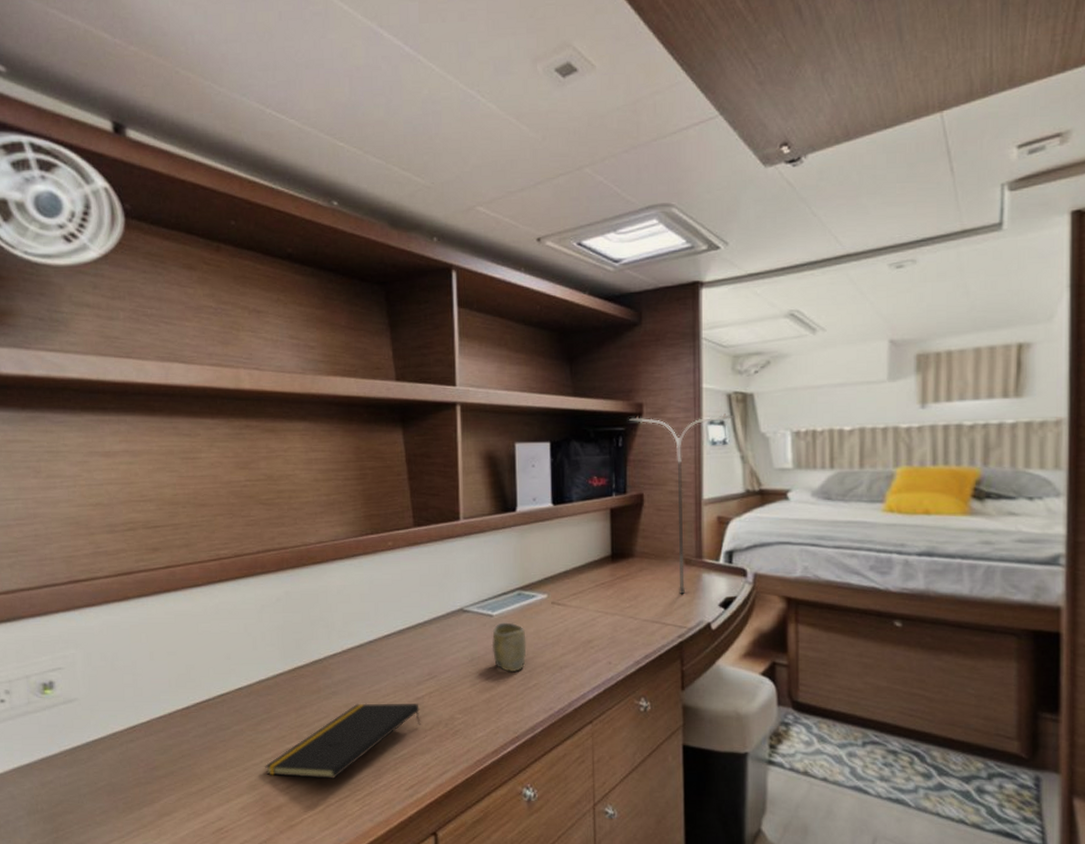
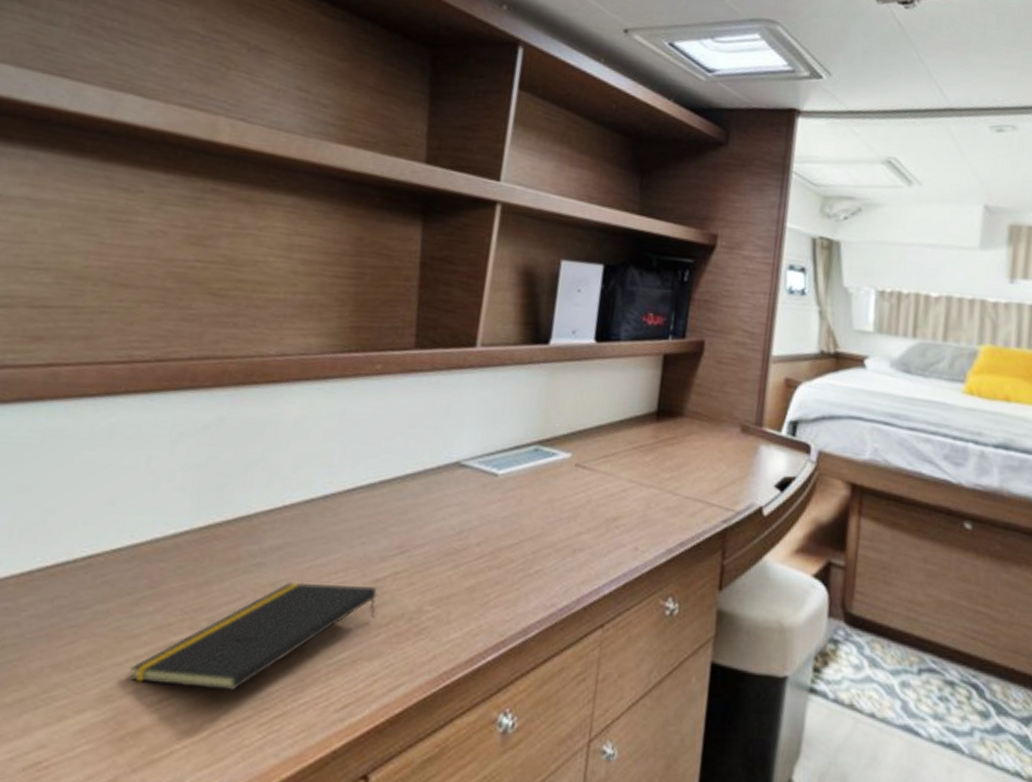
cup: present [491,622,527,672] -> none [488,485,536,552]
desk lamp: present [629,413,736,594] -> none [700,248,818,468]

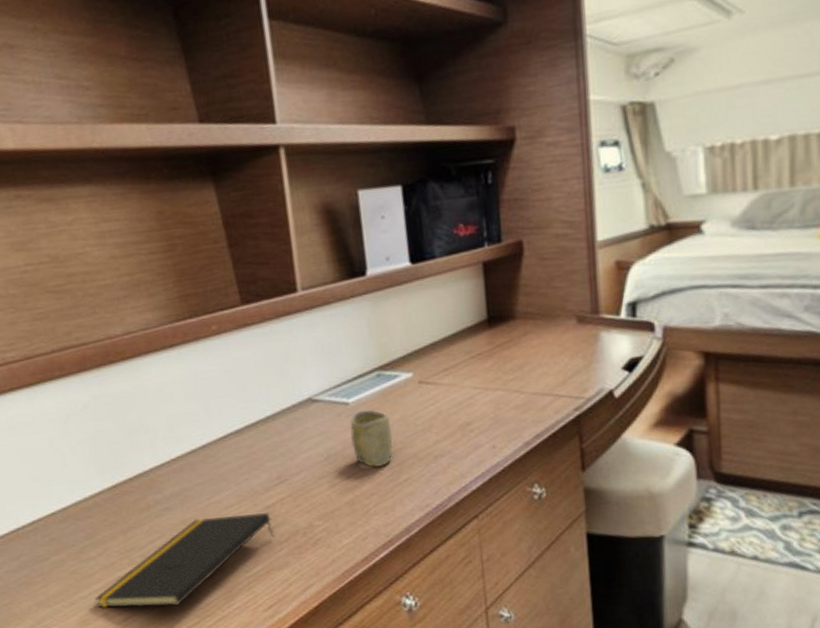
cup: none [488,485,536,552] -> present [349,409,394,467]

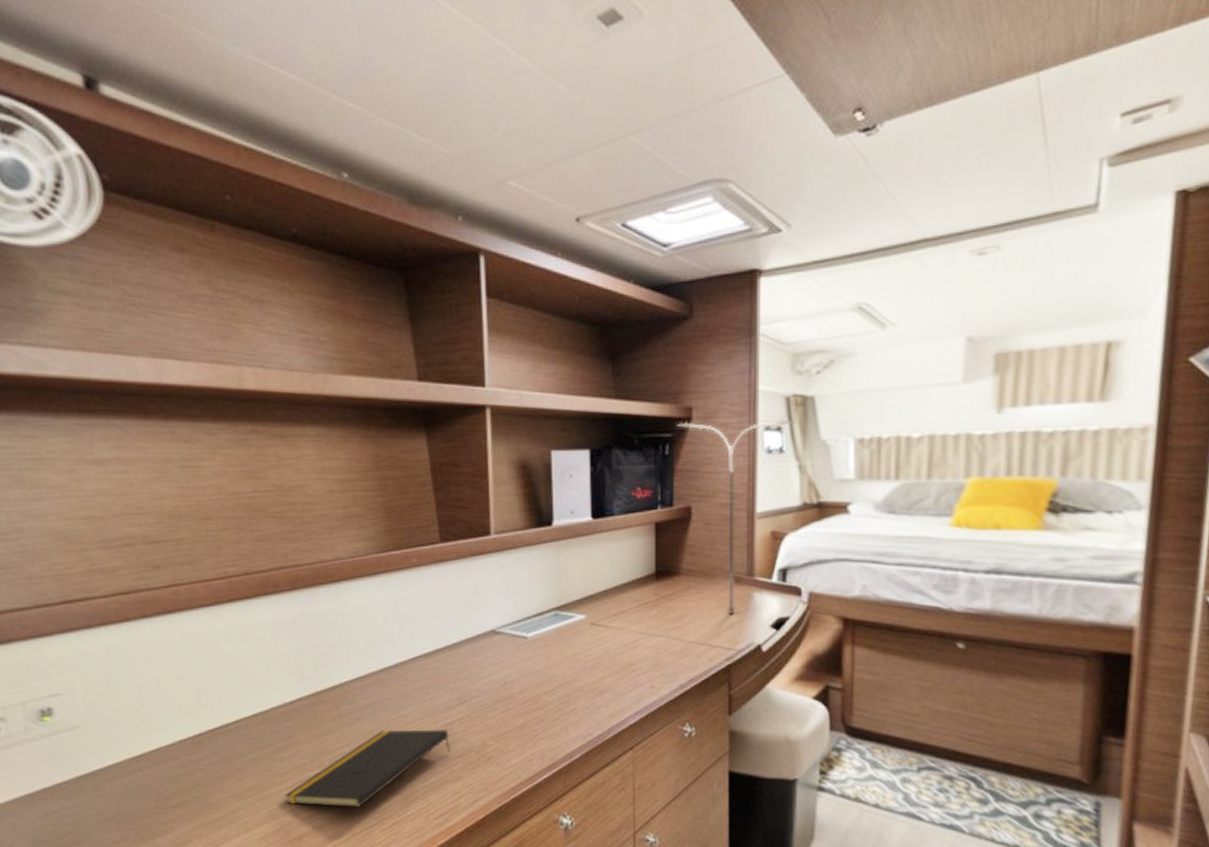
cup: present [349,409,394,467] -> none [526,644,564,696]
desk lamp: none [499,131,633,359] -> present [677,419,794,614]

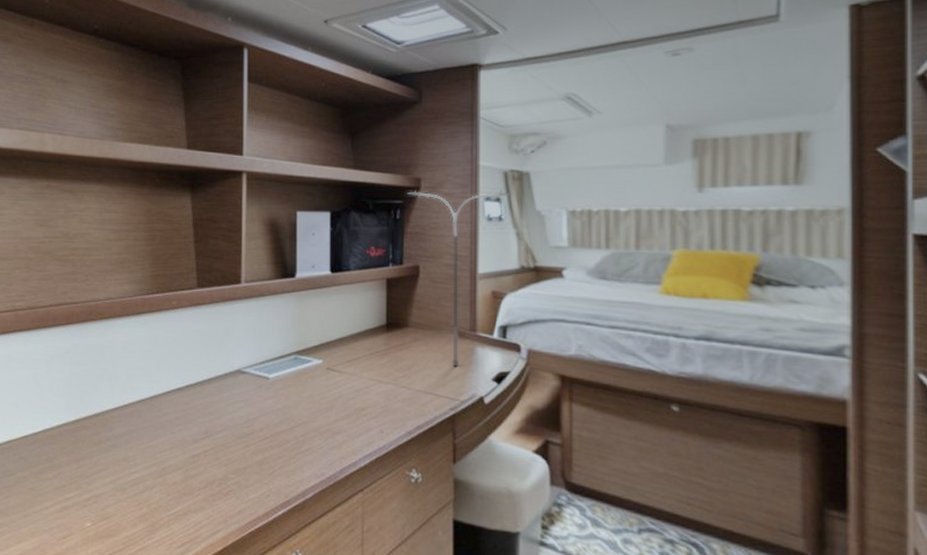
notepad: present [284,730,451,809] -> none [43,457,196,532]

